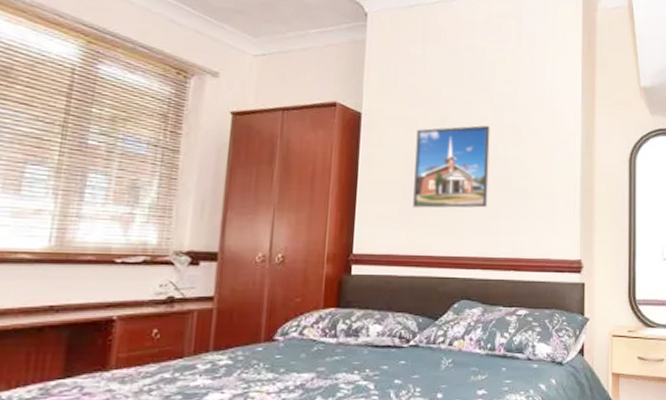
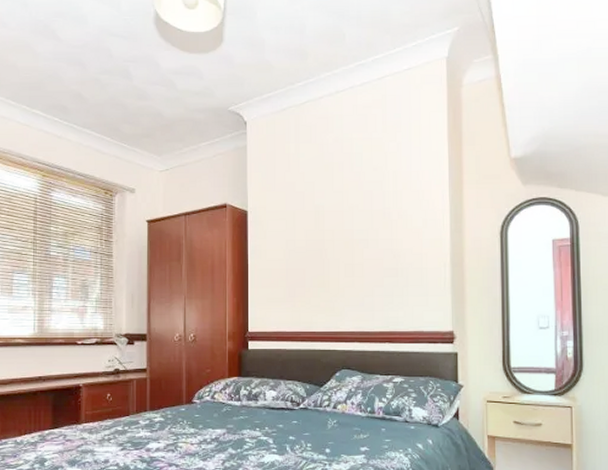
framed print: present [413,125,490,208] -> none [295,211,362,290]

